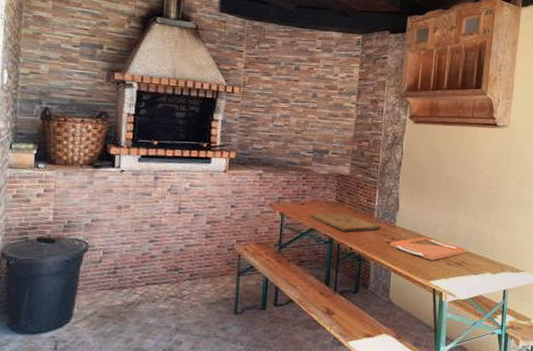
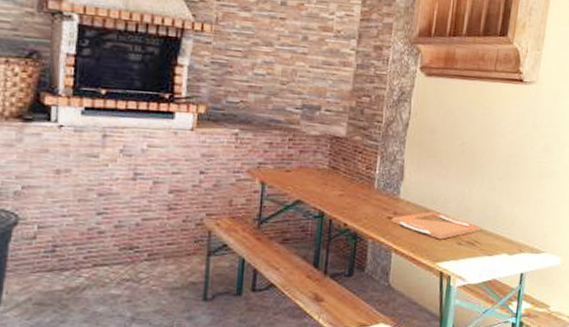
cutting board: present [310,212,380,232] -> none [296,182,381,205]

